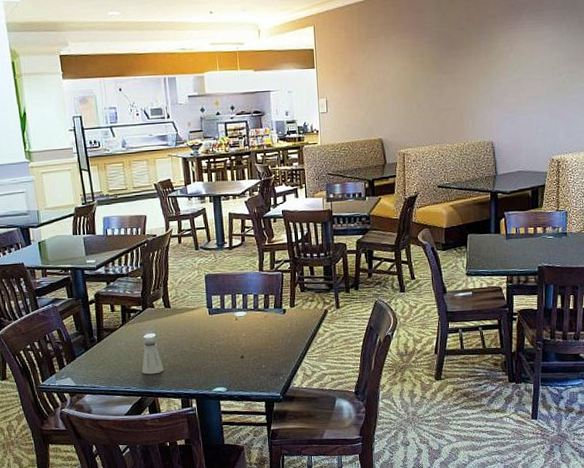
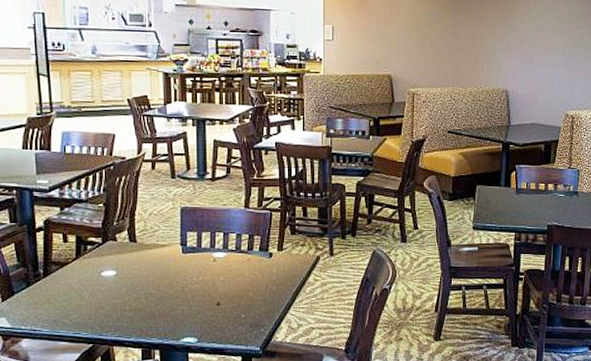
saltshaker: present [142,341,164,375] -> none [96,280,124,319]

